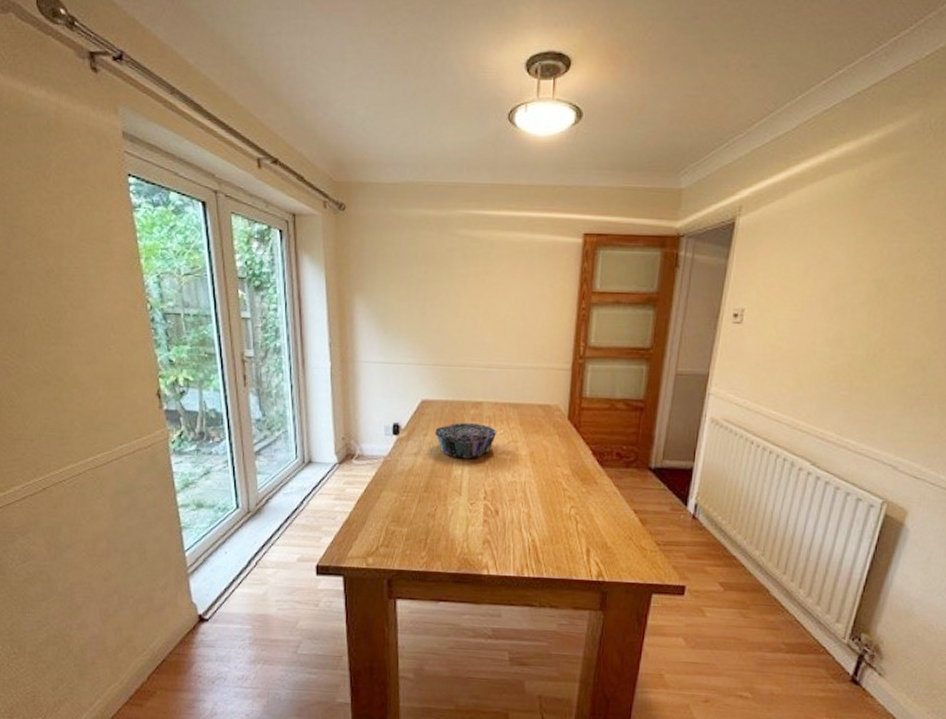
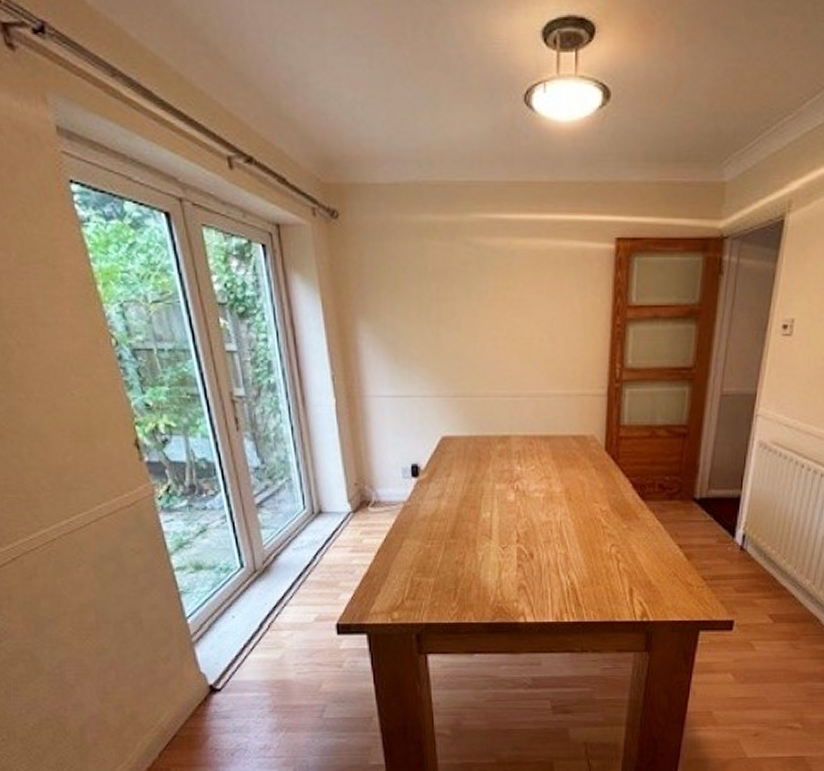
decorative bowl: present [435,422,497,459] -> none [459,459,528,500]

